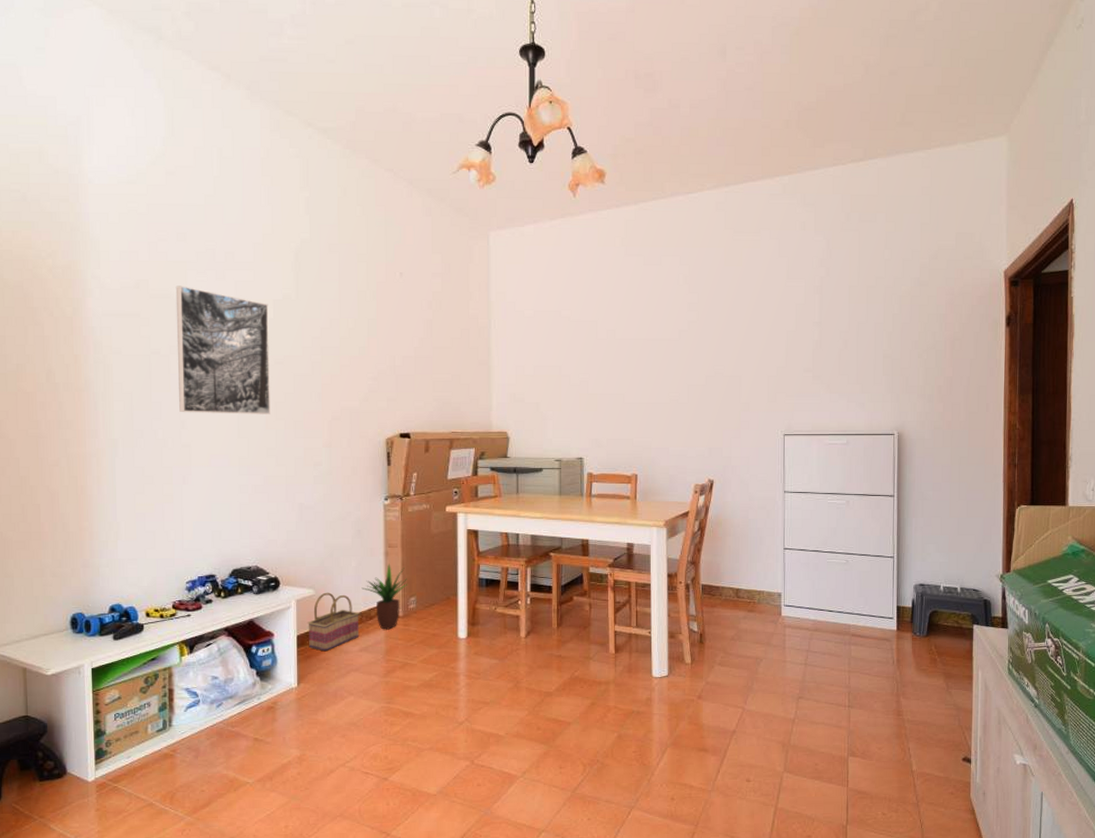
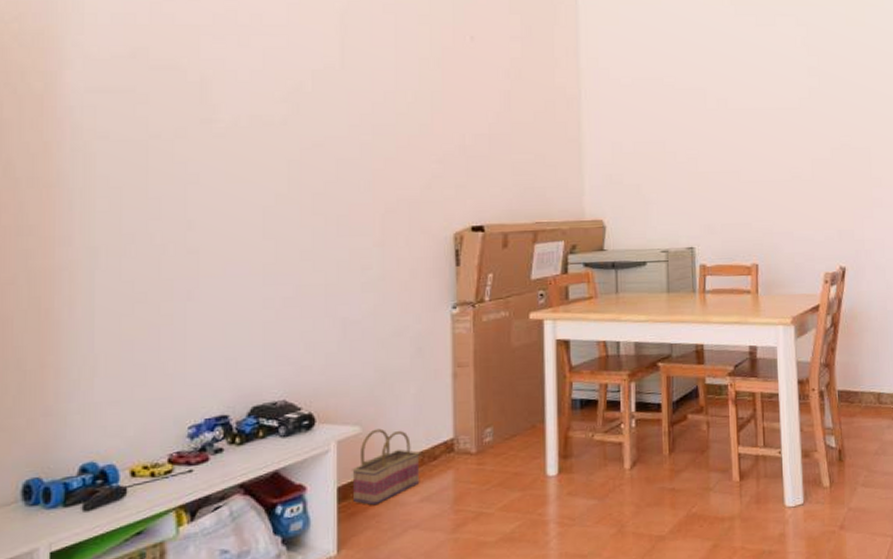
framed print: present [175,286,270,414] -> none [184,54,306,210]
potted plant: present [361,563,407,630] -> none [423,387,481,472]

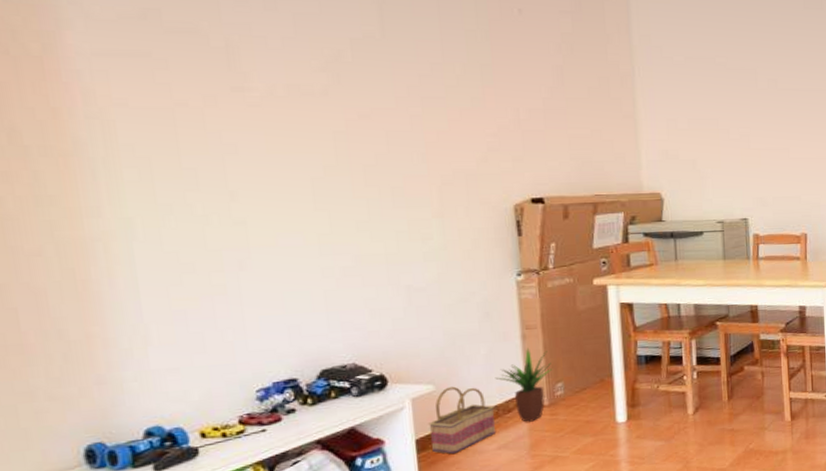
potted plant: none [423,387,481,472] -> present [495,347,552,422]

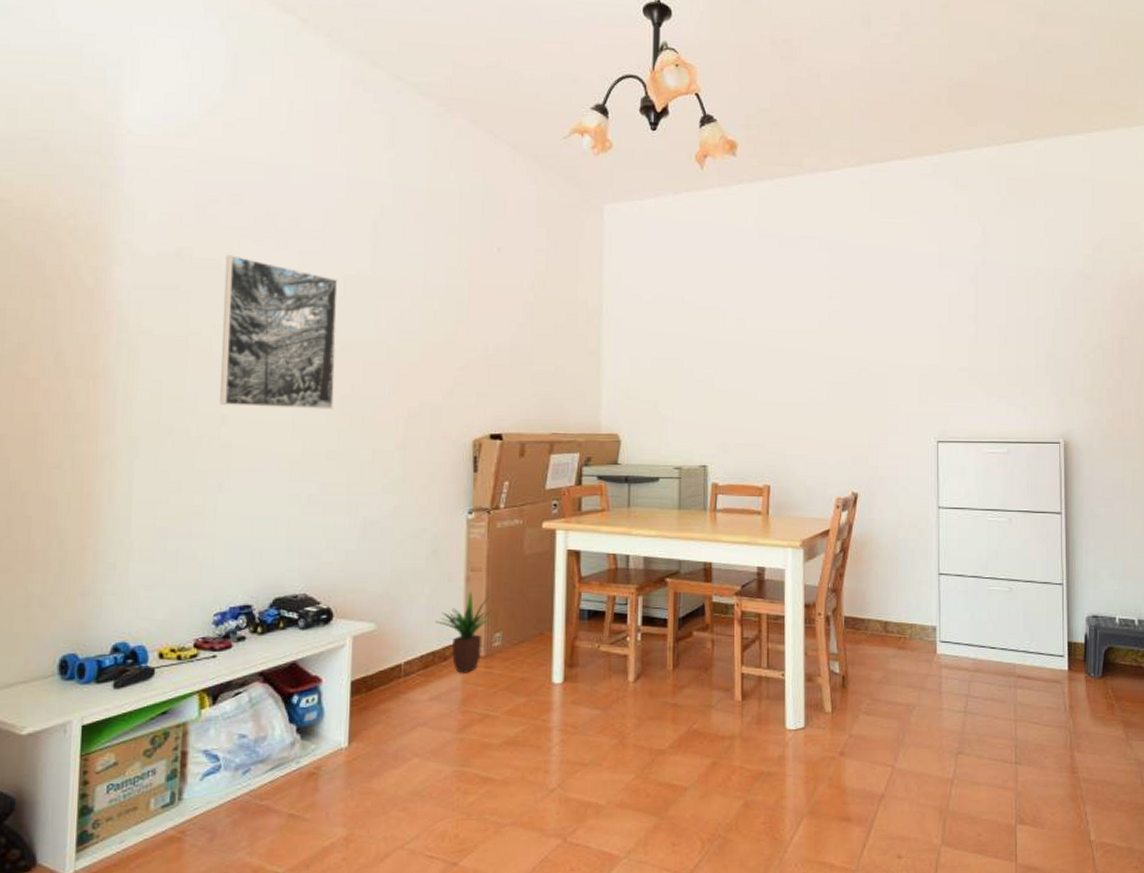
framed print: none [203,17,358,181] -> present [220,255,338,409]
basket: present [428,386,495,455] -> none [365,627,431,702]

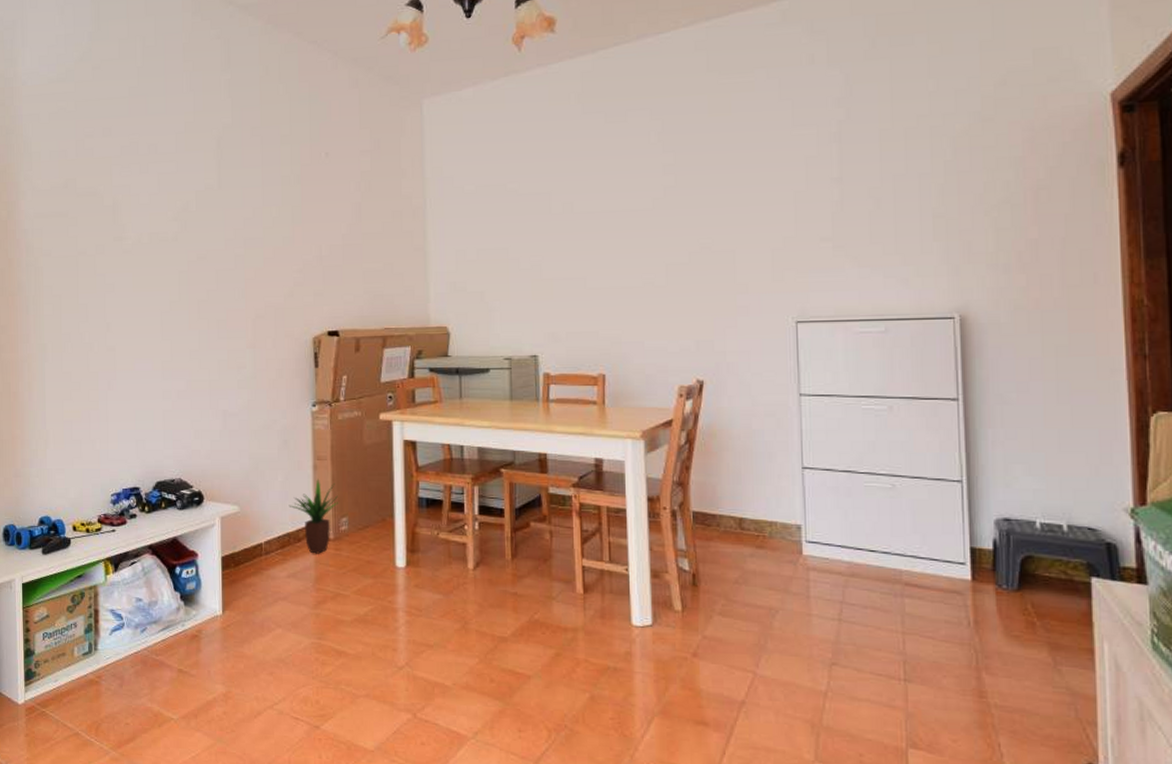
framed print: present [220,255,338,409] -> none [101,182,193,315]

